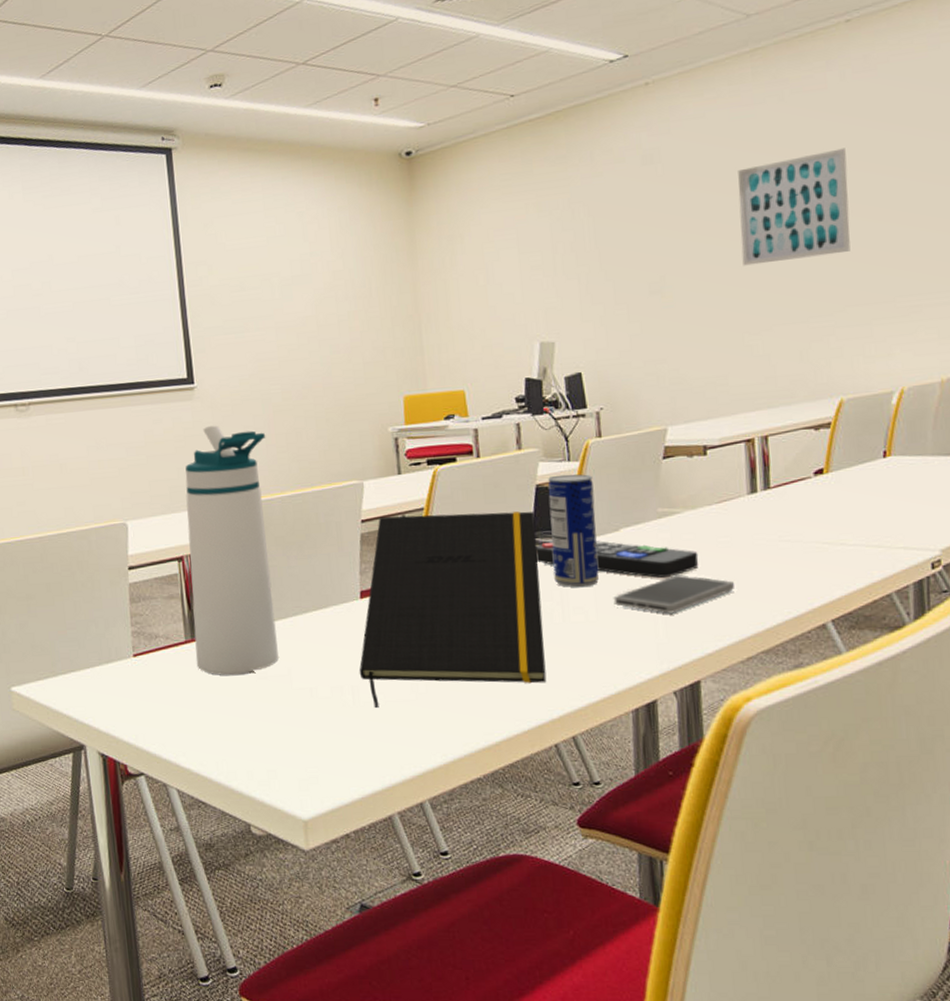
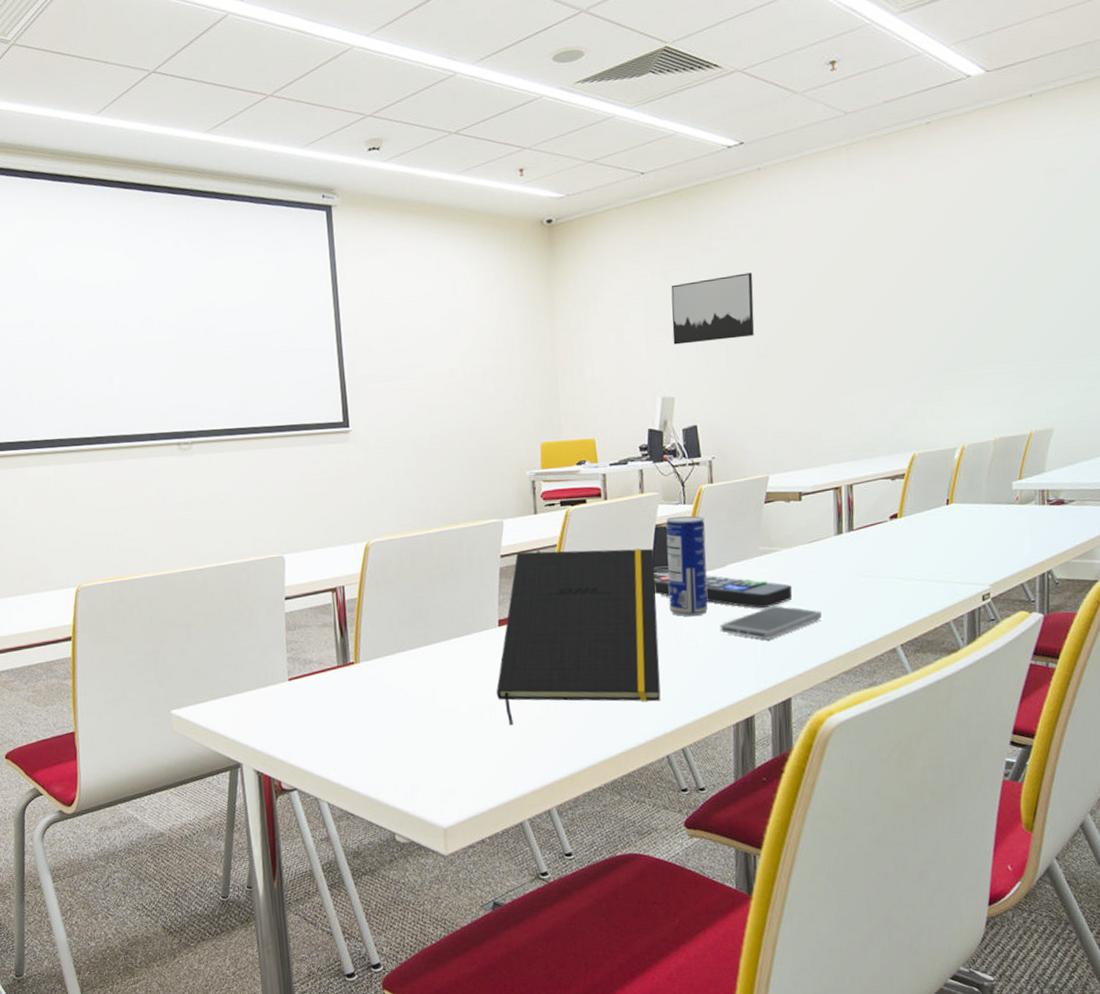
water bottle: present [185,425,279,676] -> none [340,466,423,698]
wall art: none [548,200,646,284] -> present [671,272,755,345]
wall art: present [738,148,851,266] -> none [833,234,925,335]

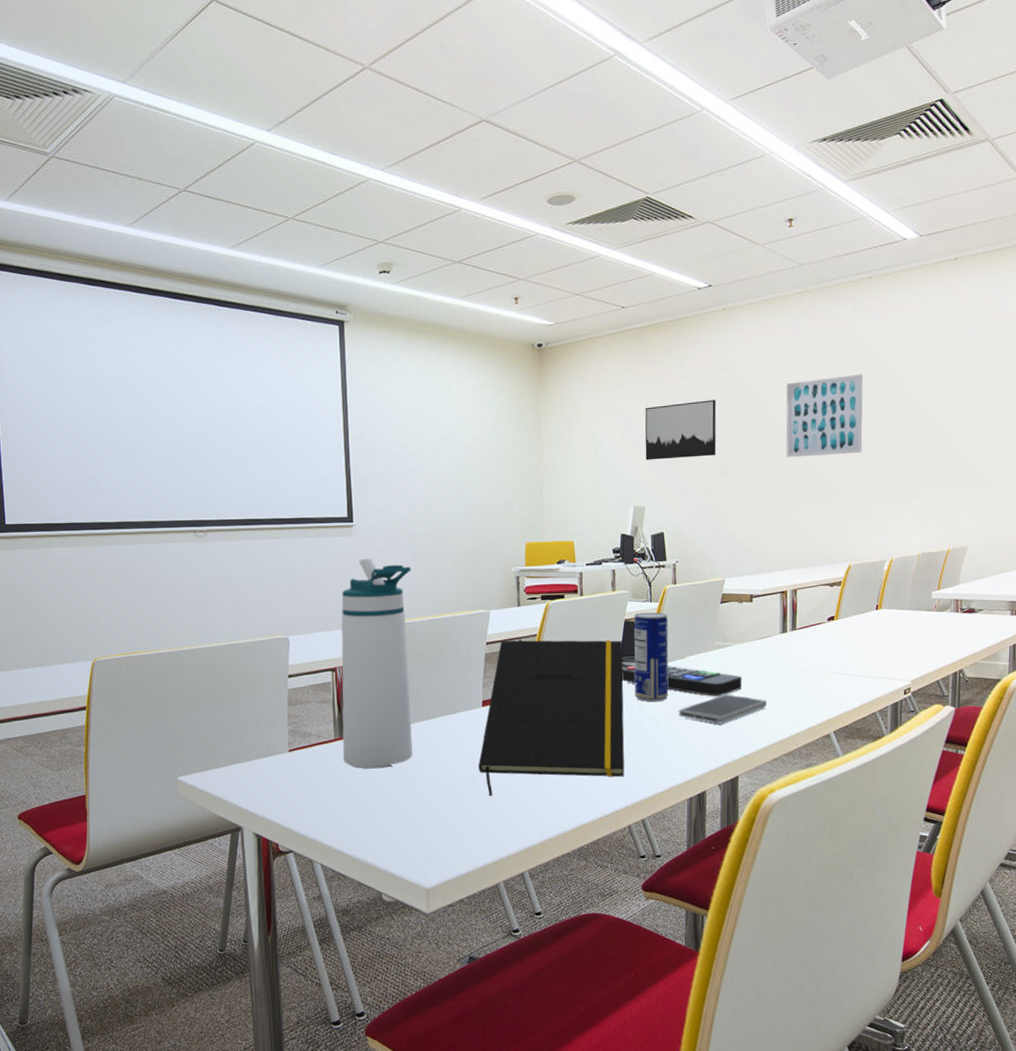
water bottle: none [340,466,423,698] -> present [341,558,413,769]
wall art: none [833,234,925,335] -> present [786,374,863,458]

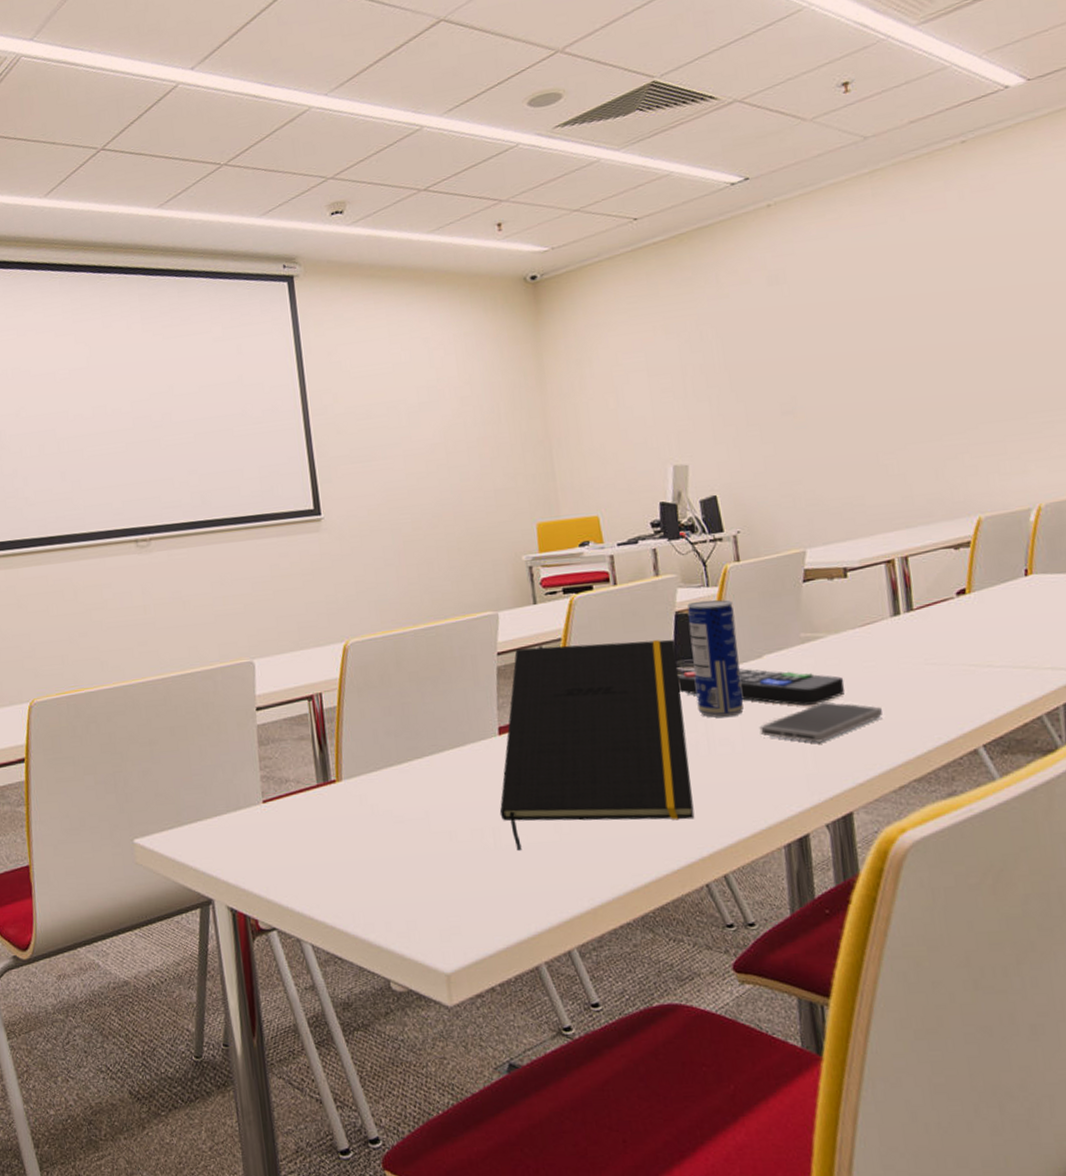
water bottle: present [341,558,413,769] -> none [314,557,415,821]
wall art: present [645,400,717,460] -> none [676,320,777,406]
wall art: present [786,374,863,458] -> none [863,266,980,385]

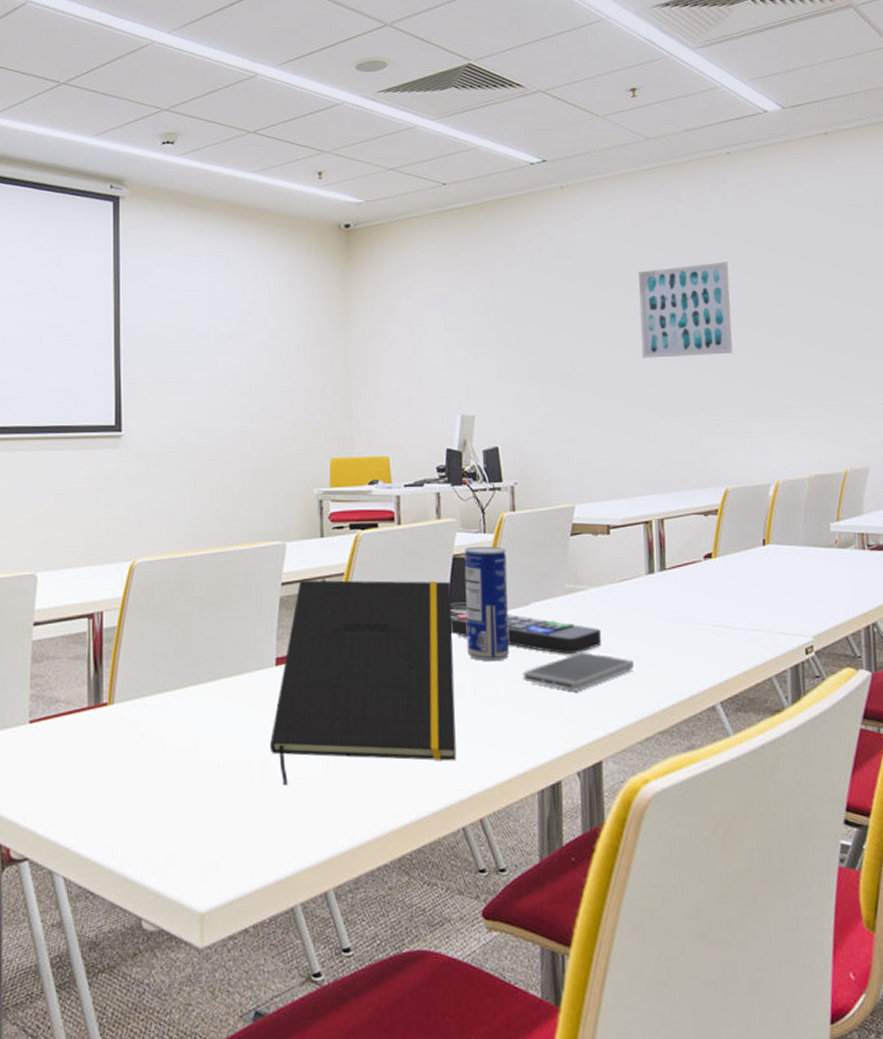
wall art: none [863,266,980,385] -> present [638,261,733,359]

